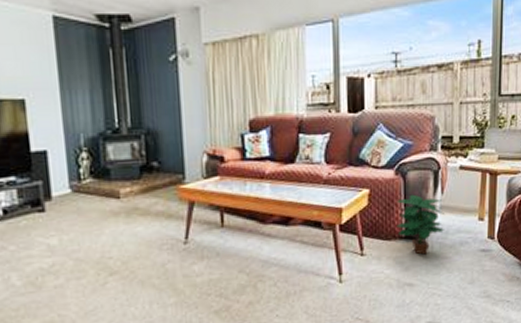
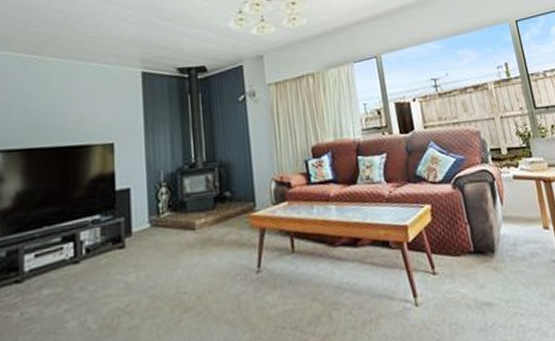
potted plant: present [397,194,445,255] -> none [459,206,513,270]

